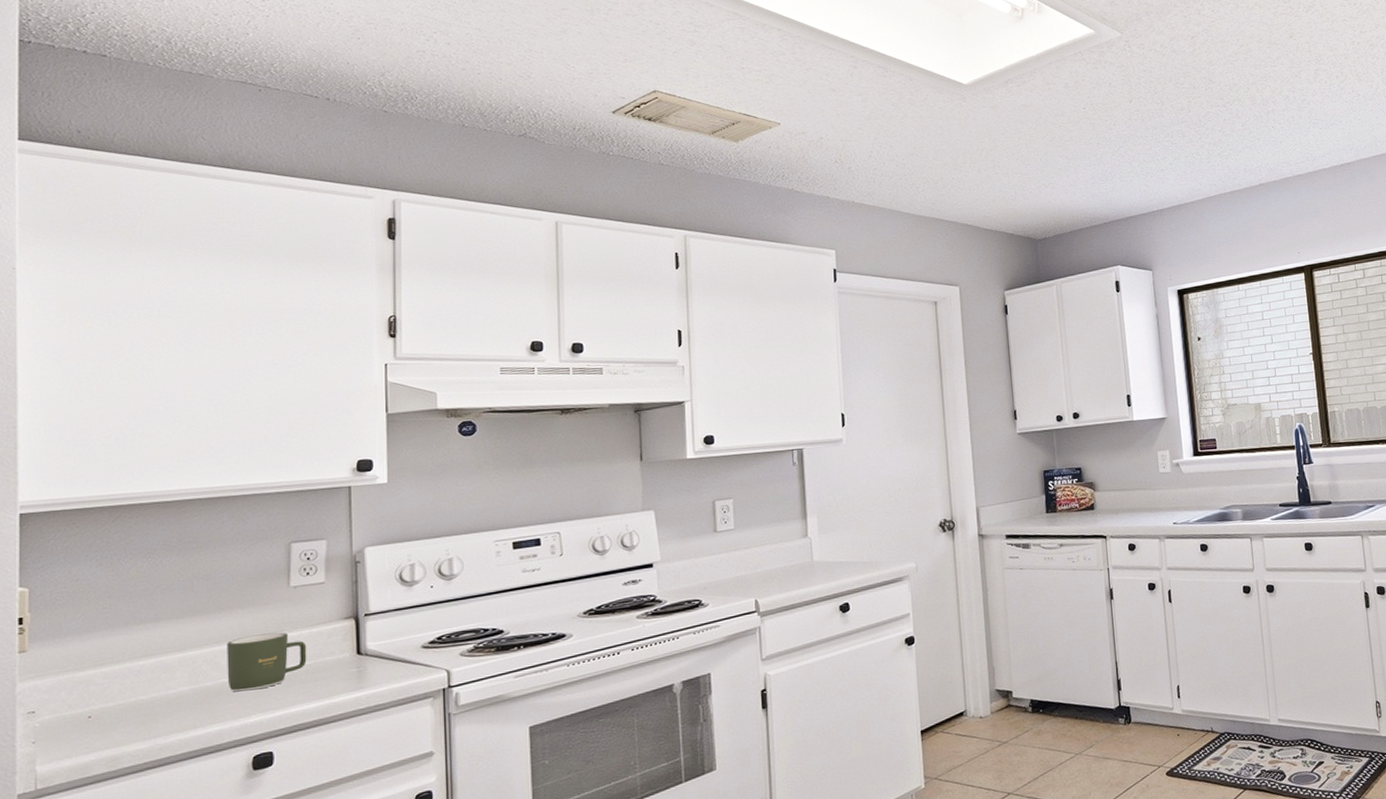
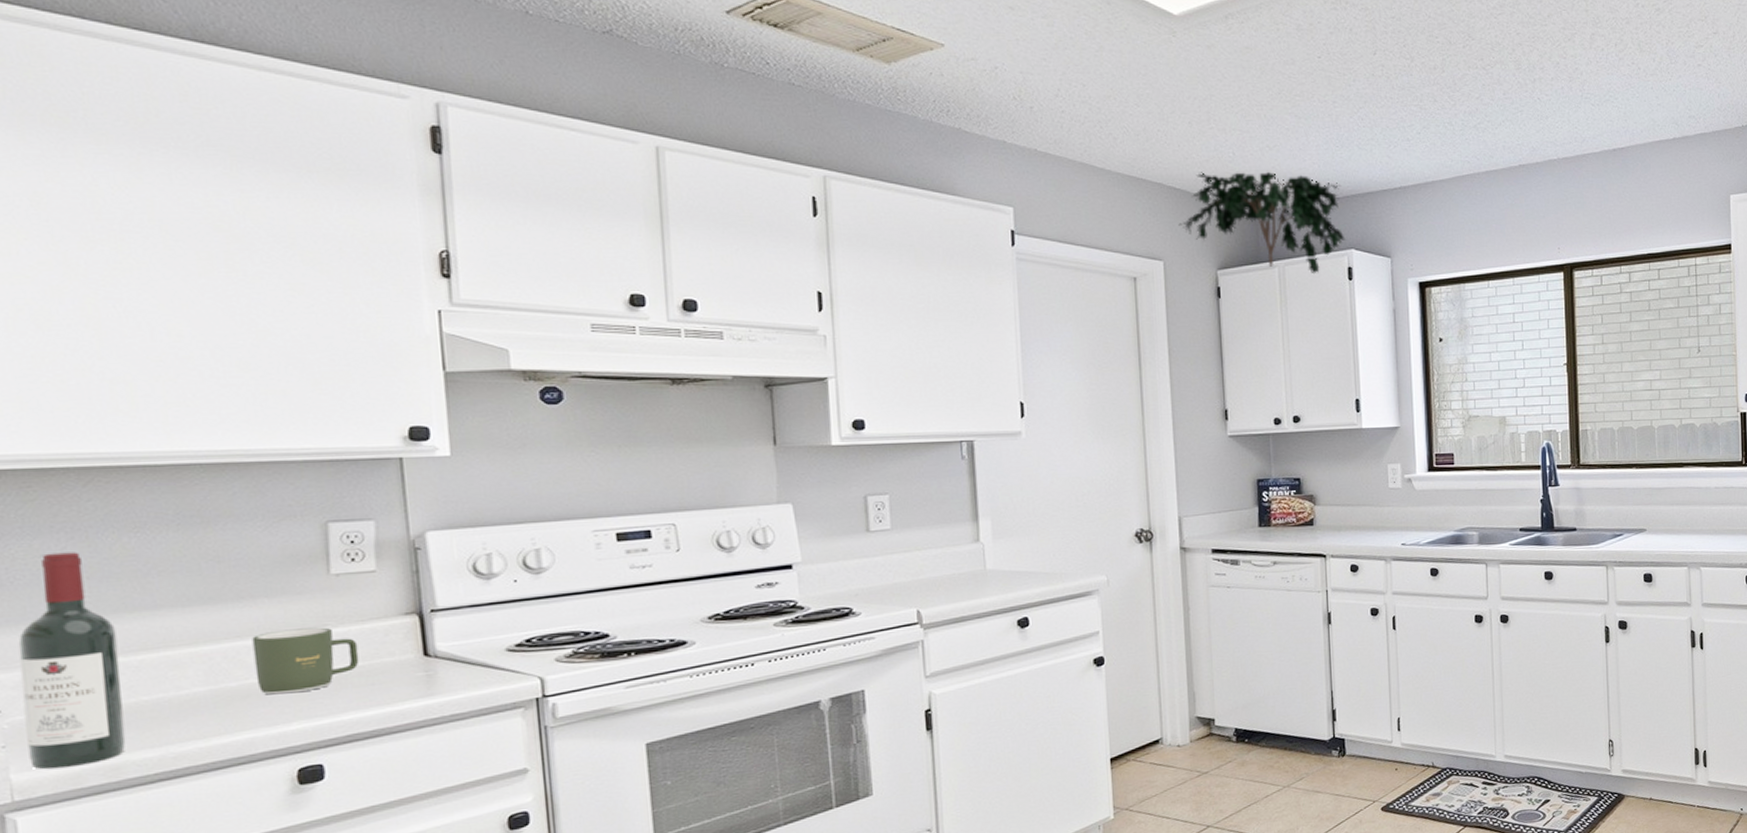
wine bottle: none [52,576,126,762] -> present [18,552,126,770]
plant: none [971,205,1112,289] -> present [1178,171,1346,274]

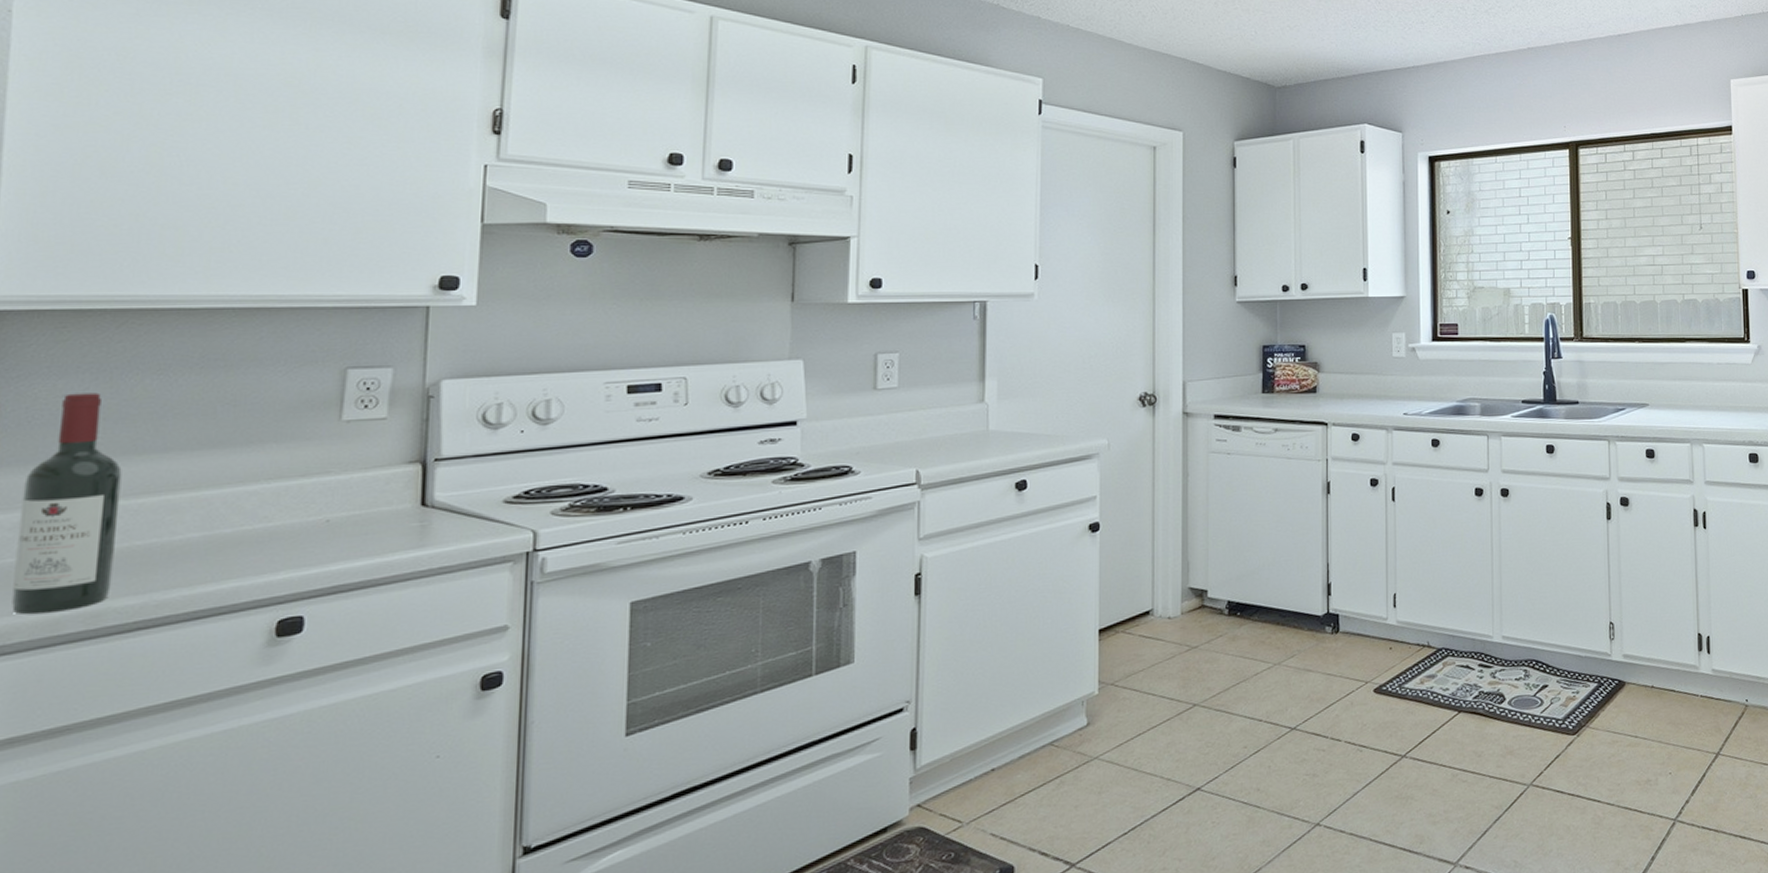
mug: present [252,627,359,695] -> none [251,474,358,543]
plant: present [1178,171,1346,274] -> none [1199,49,1359,147]

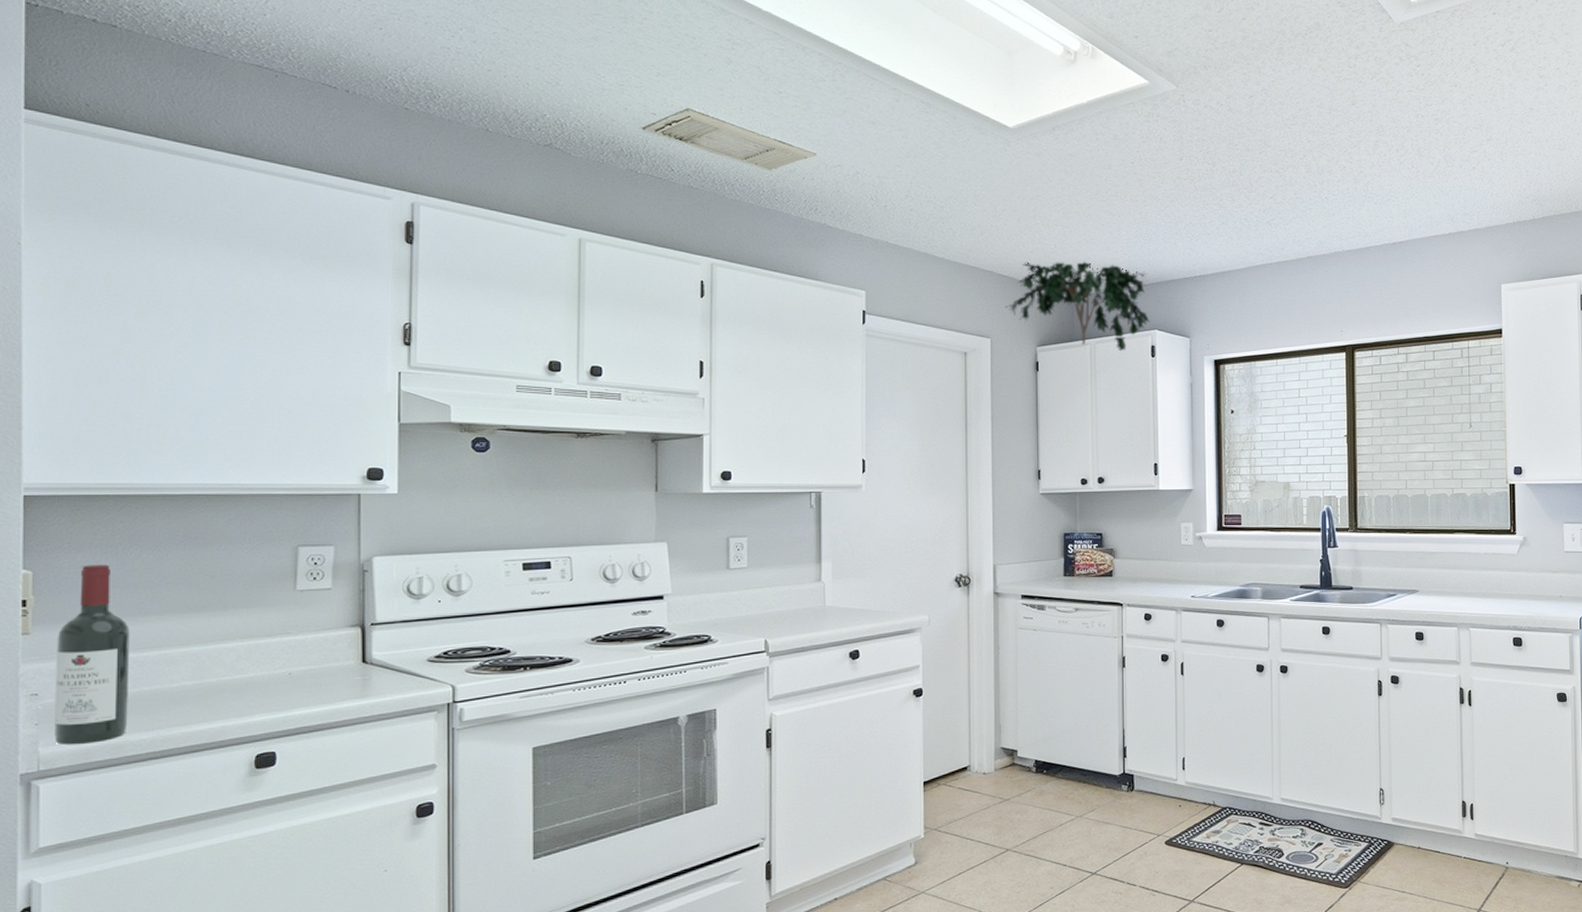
plant: none [1199,49,1359,147] -> present [1005,261,1150,352]

